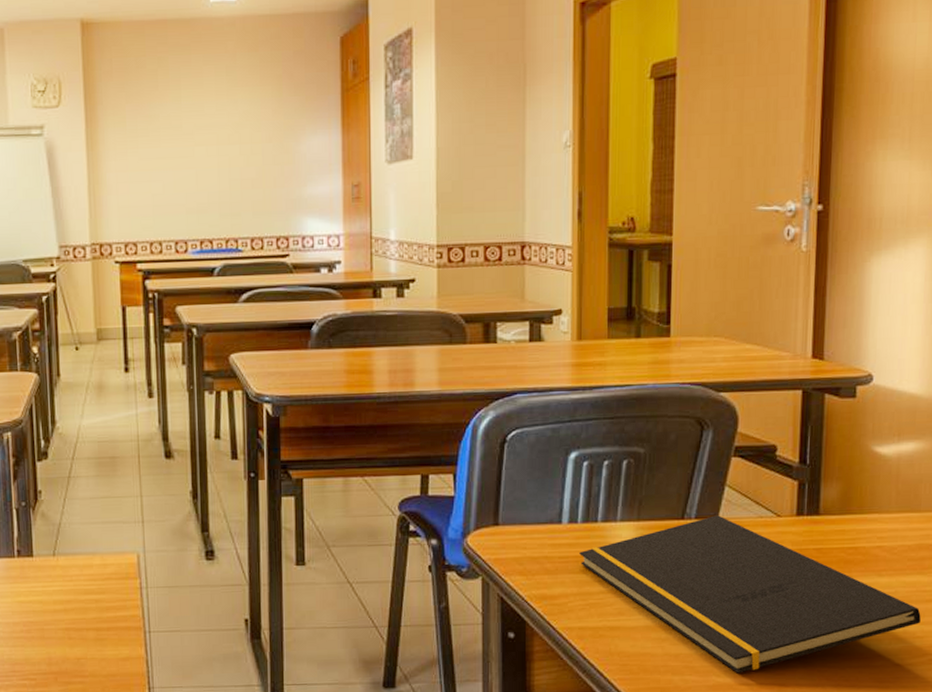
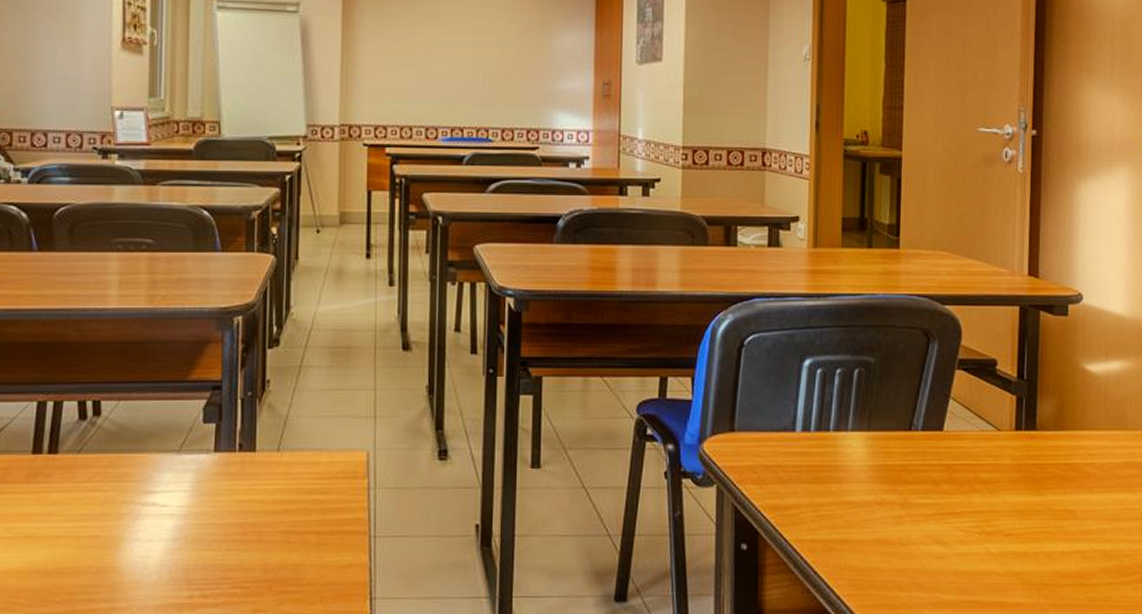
notepad: present [579,515,921,673] -> none [812,428,1129,590]

